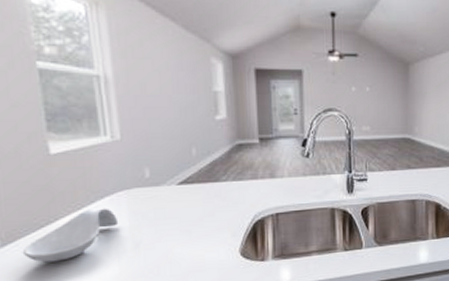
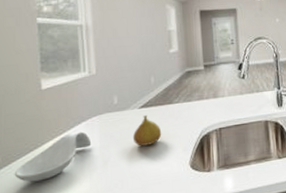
fruit: none [169,192,206,229] -> present [132,114,162,146]

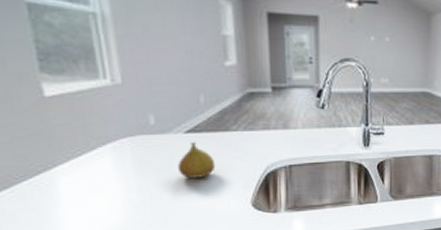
spoon rest: present [14,131,92,183] -> none [19,155,123,210]

